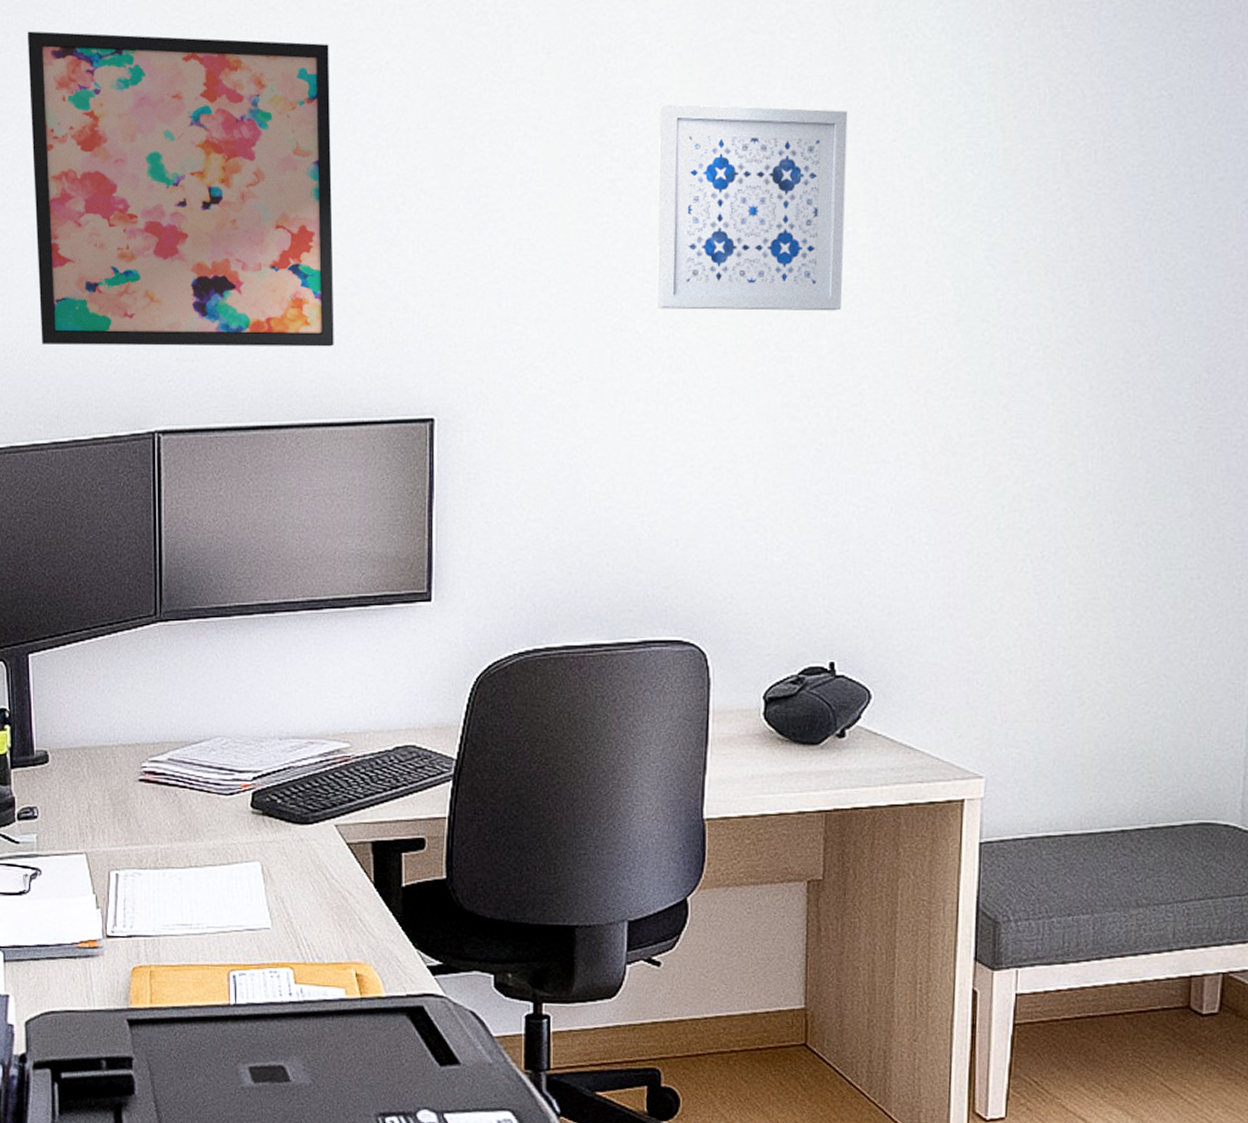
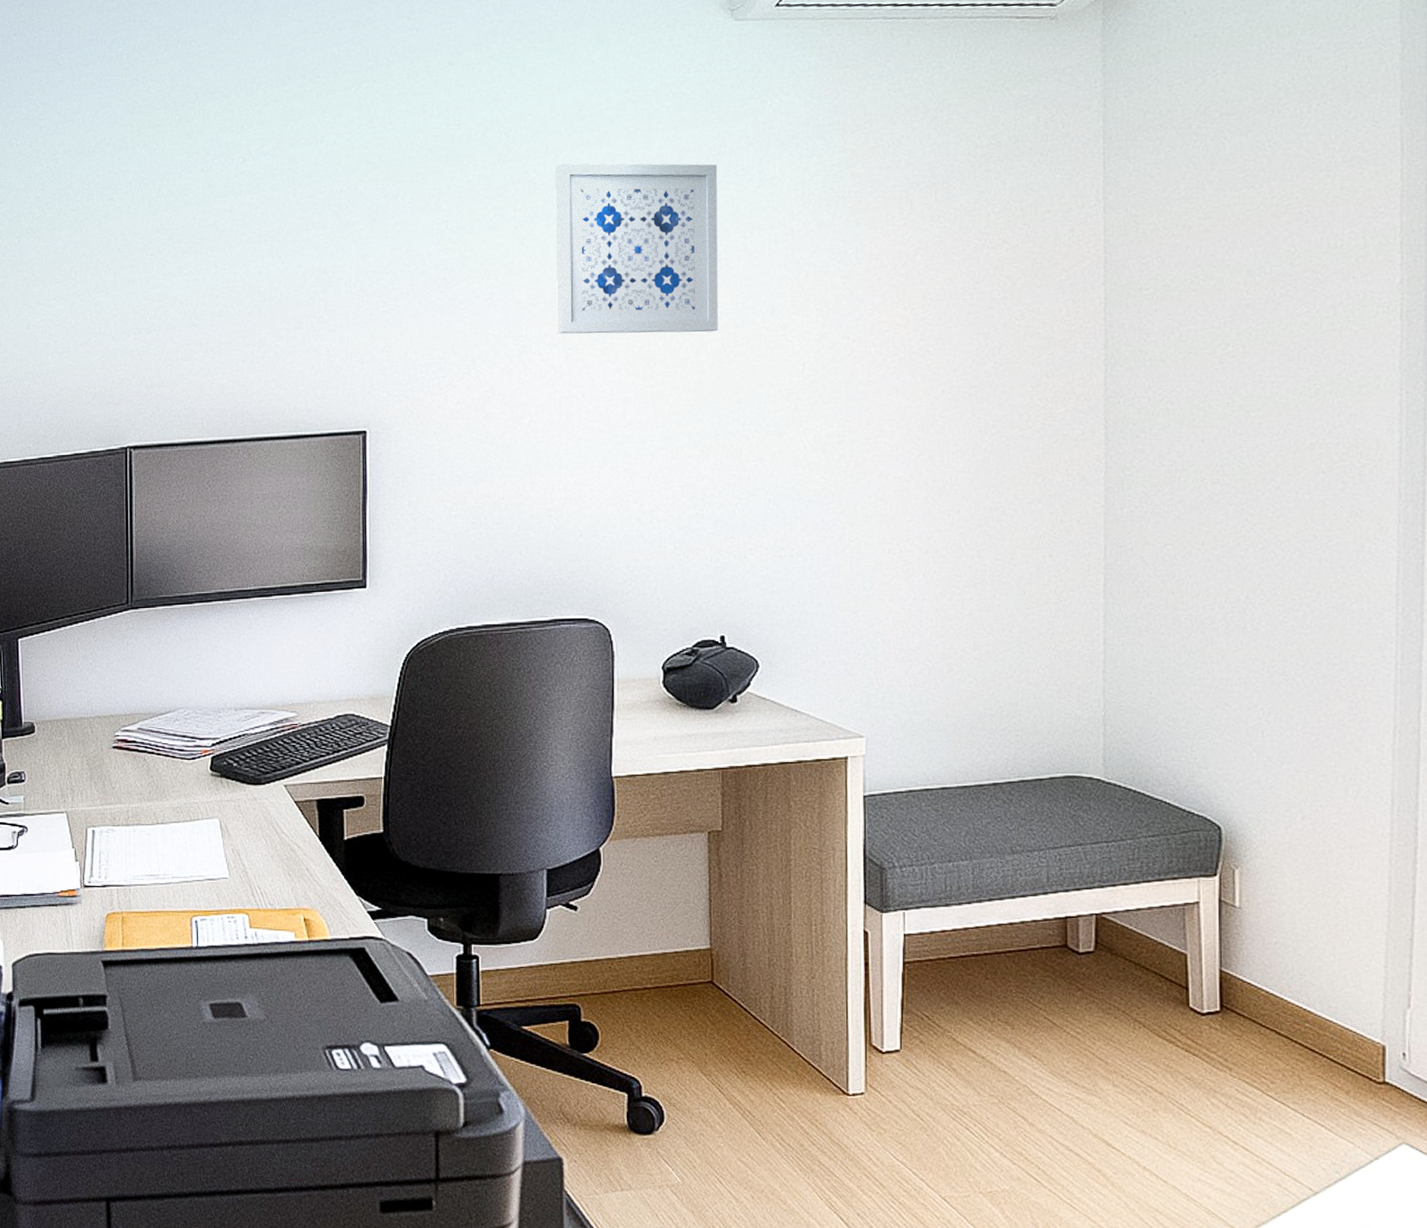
wall art: present [27,31,334,347] -> none [22,120,280,377]

